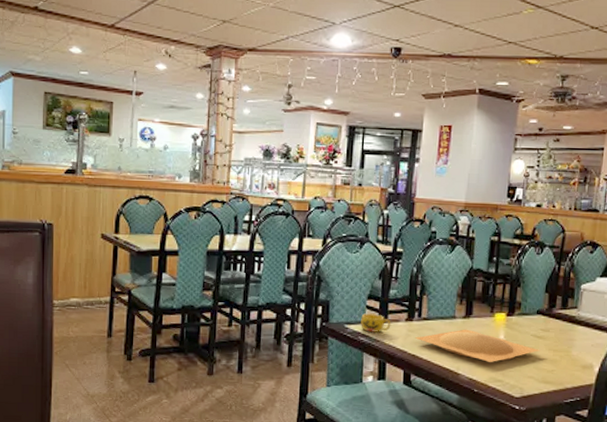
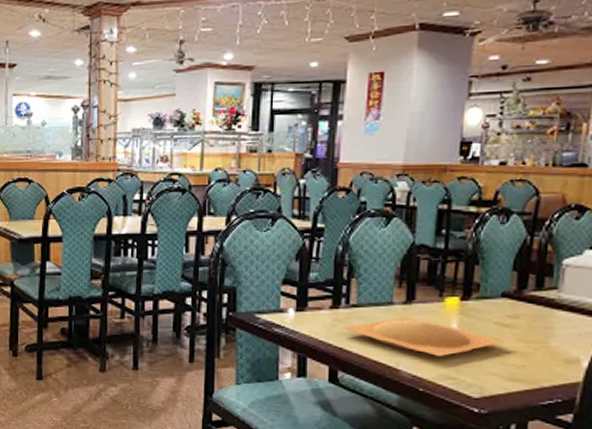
cup: present [361,312,391,333] -> none [275,300,312,324]

